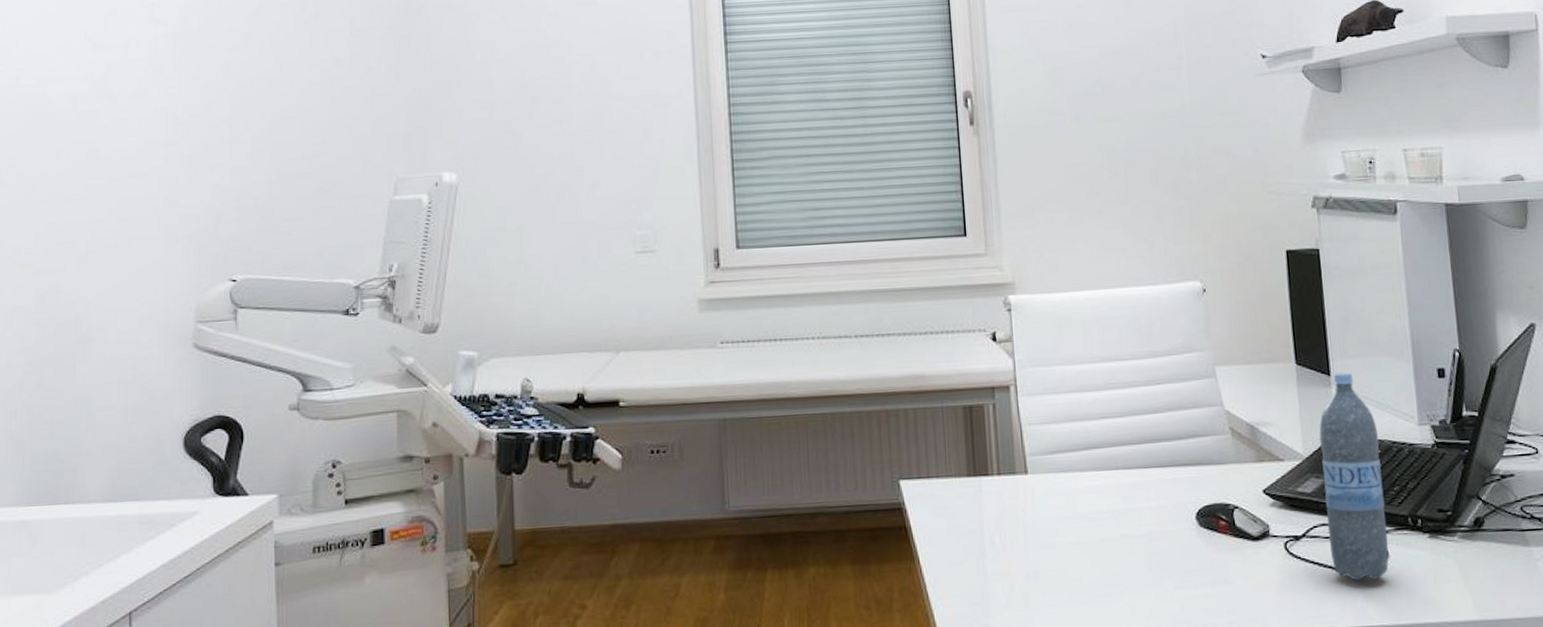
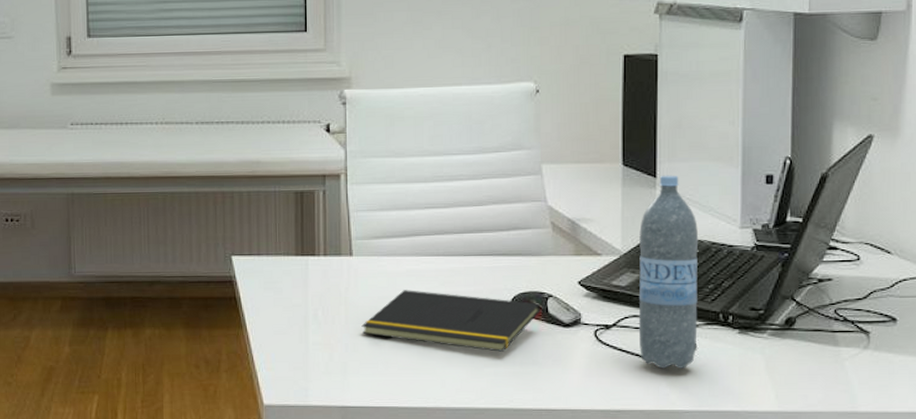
notepad: none [1042,508,1227,572] -> present [361,290,540,352]

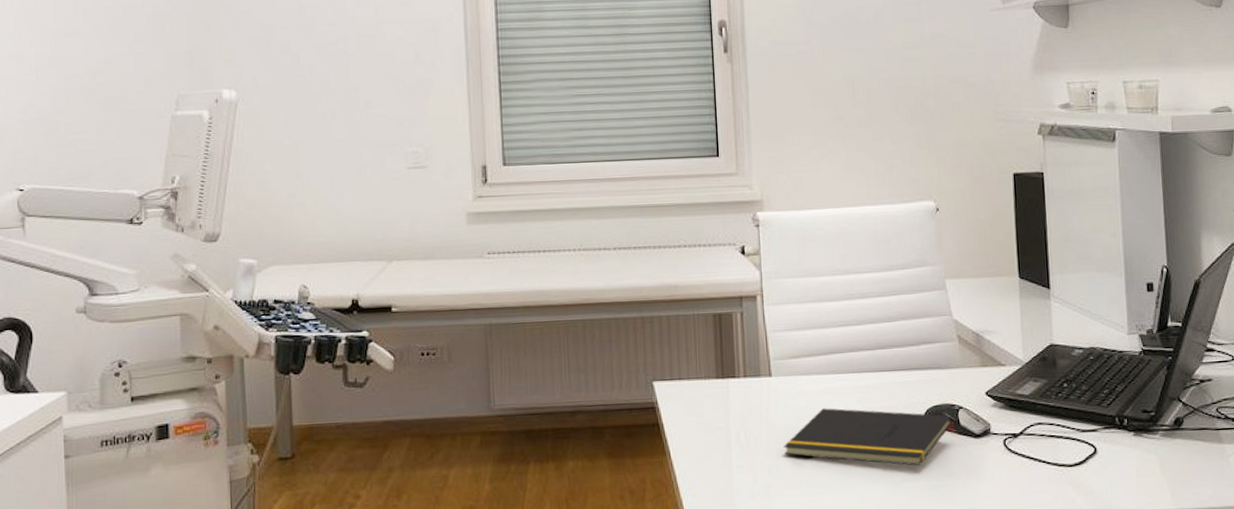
water bottle: present [638,175,699,369] -> none [1038,286,1097,474]

